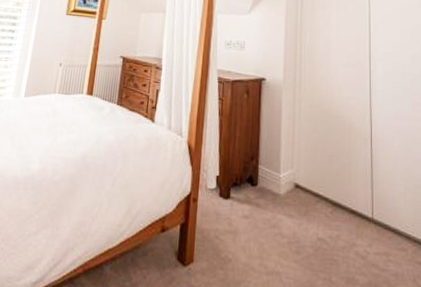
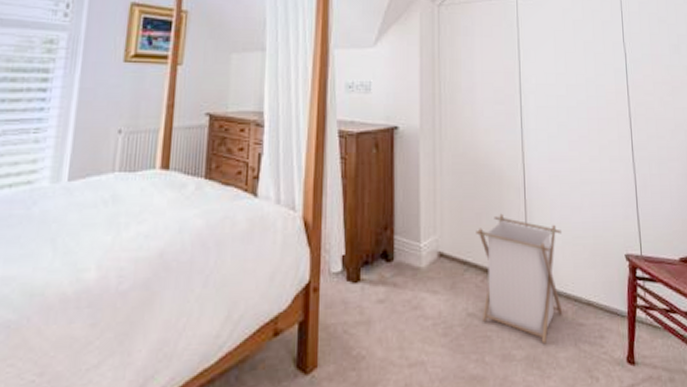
laundry basket: none [327,158,405,276] -> present [476,213,563,345]

